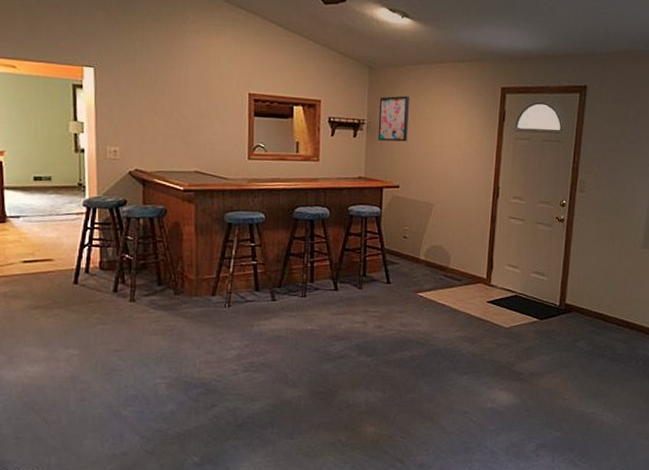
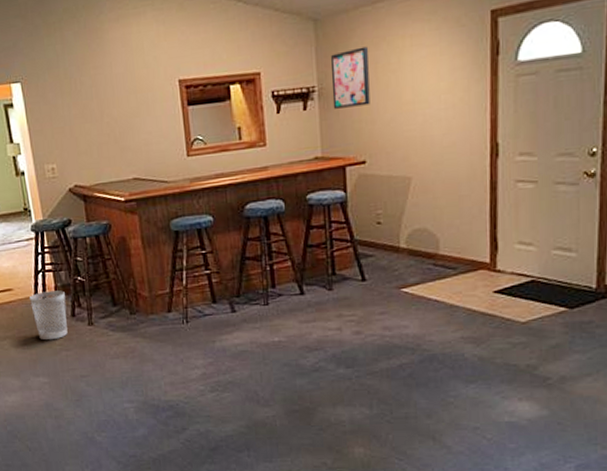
wastebasket: none [71,265,110,313] -> present [30,290,68,341]

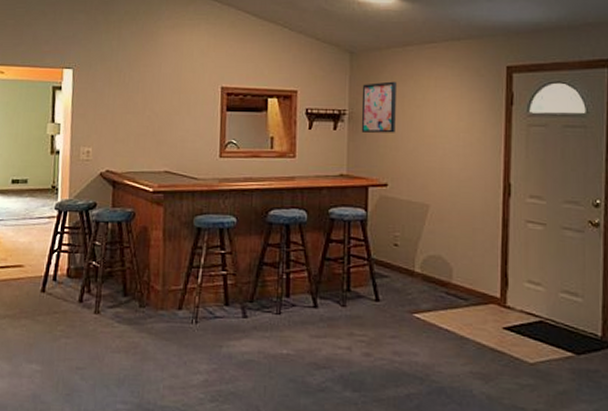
wastebasket: present [30,290,68,341] -> none [39,272,76,325]

